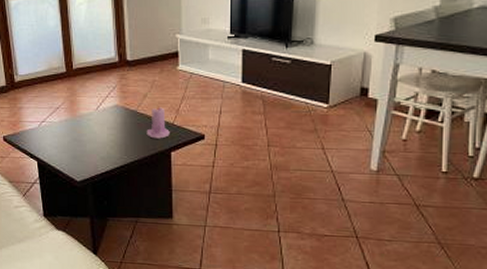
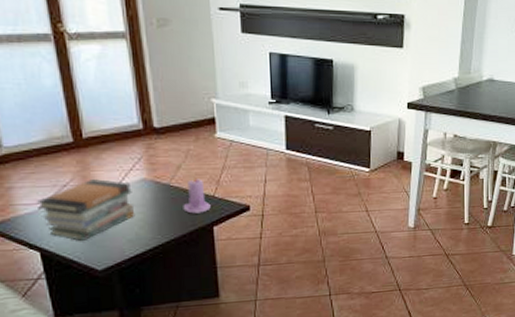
book stack: none [38,104,108,155] -> present [37,179,135,241]

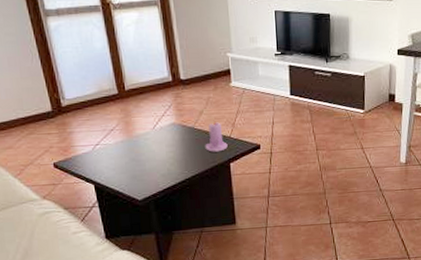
book stack: present [37,179,135,241] -> none [91,124,167,175]

